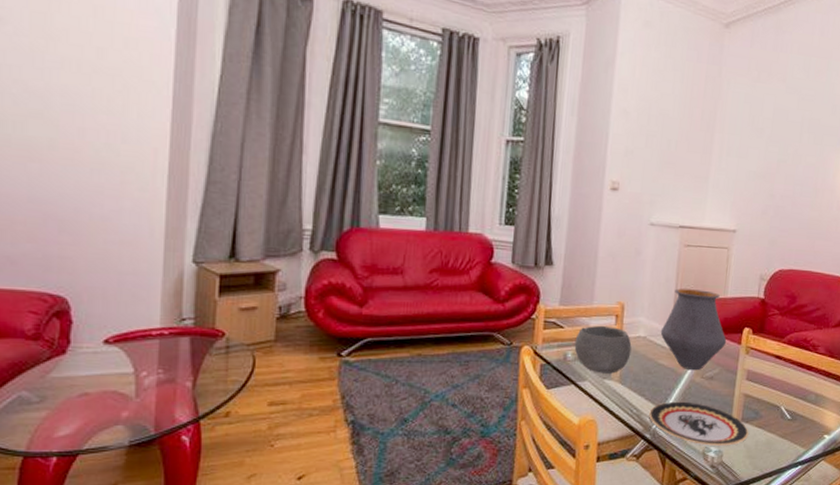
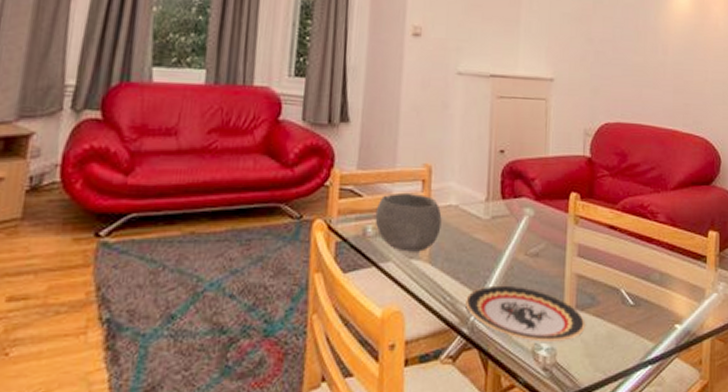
vase: present [660,288,727,371] -> none [474,147,552,246]

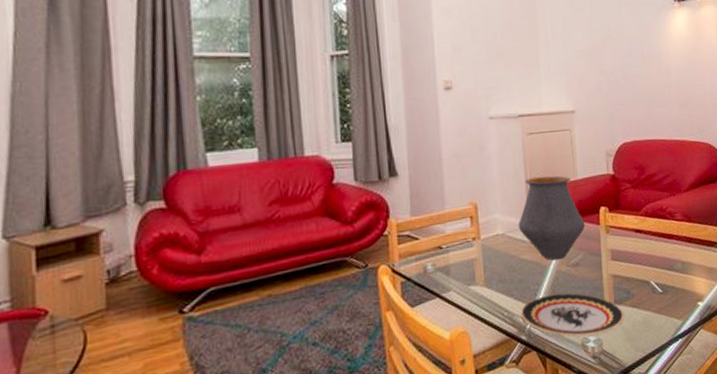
bowl: present [375,192,442,252] -> none [432,229,492,281]
vase: none [474,147,552,246] -> present [518,175,586,260]

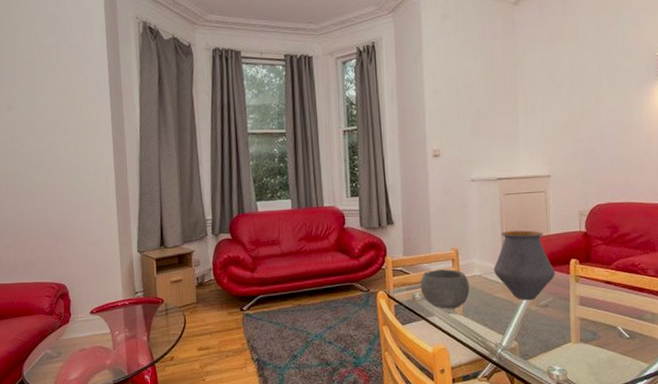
bowl: none [432,229,492,281] -> present [420,269,470,309]
plate: present [521,293,624,337] -> none [493,328,589,366]

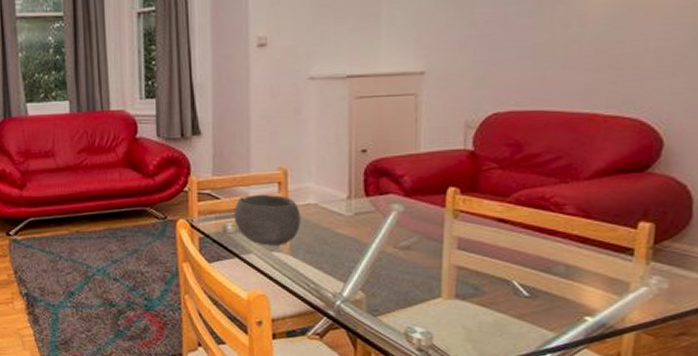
vase: present [493,230,556,301] -> none [335,146,425,240]

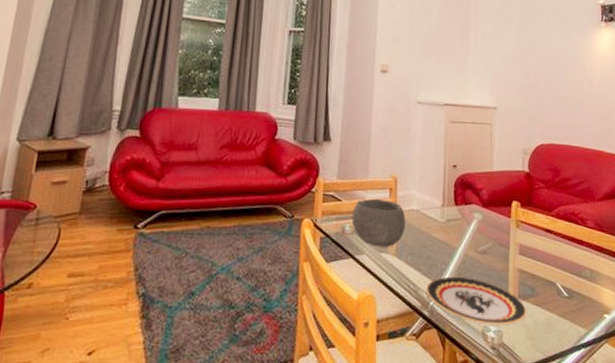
plate: none [330,275,467,327] -> present [426,276,527,325]

